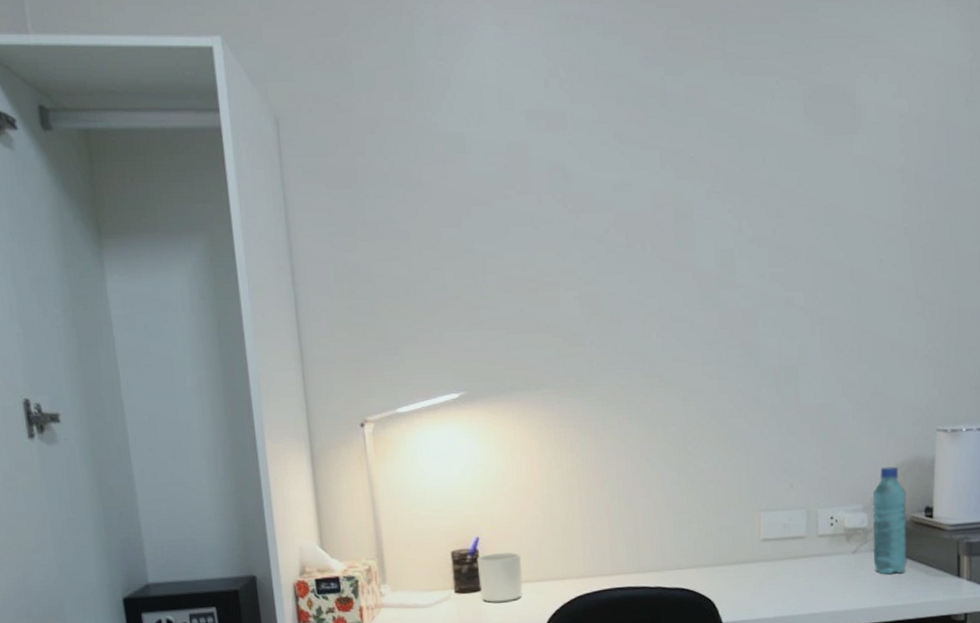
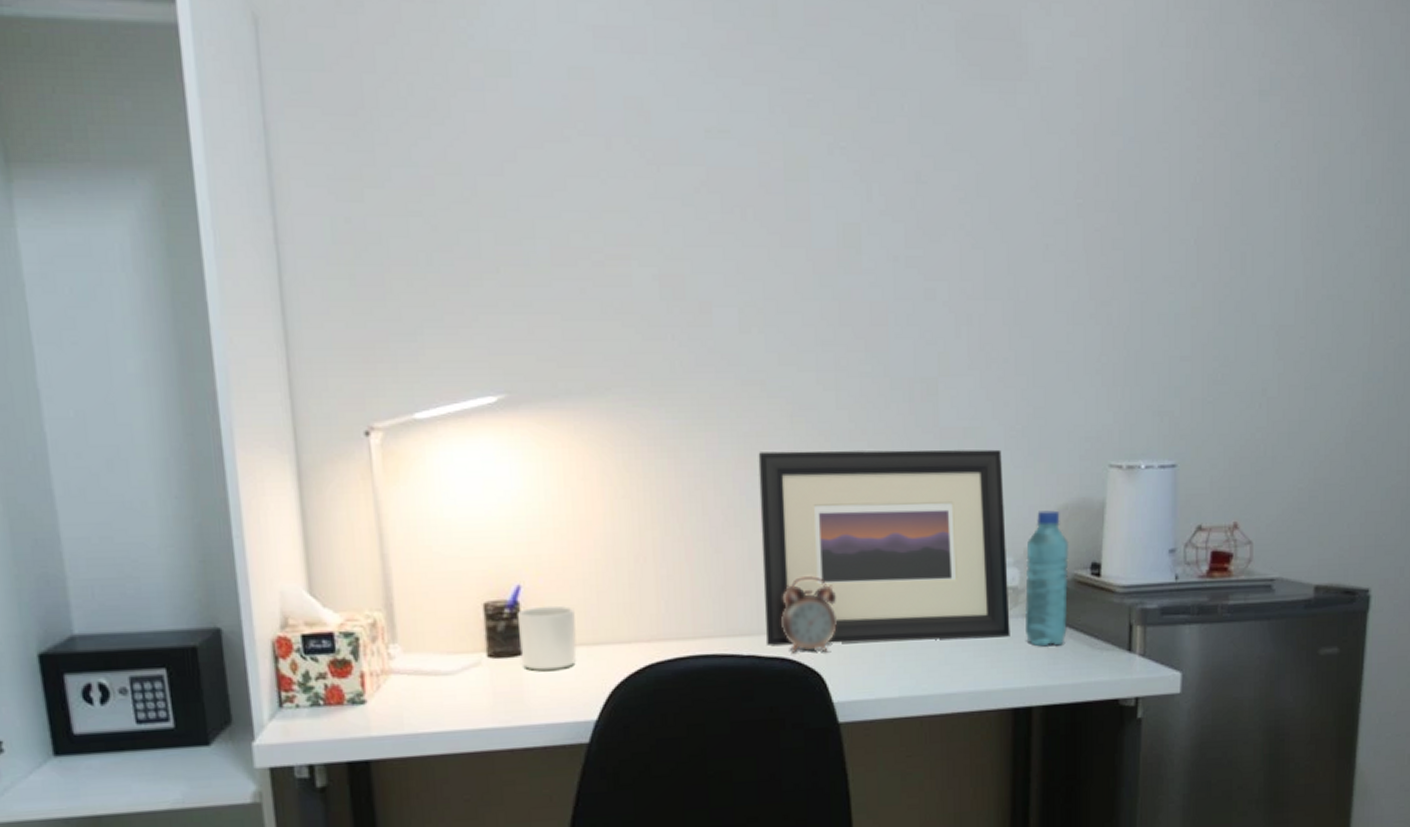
picture frame: none [659,420,862,579] -> present [758,449,1010,645]
alarm clock: none [680,524,724,584] -> present [781,576,837,653]

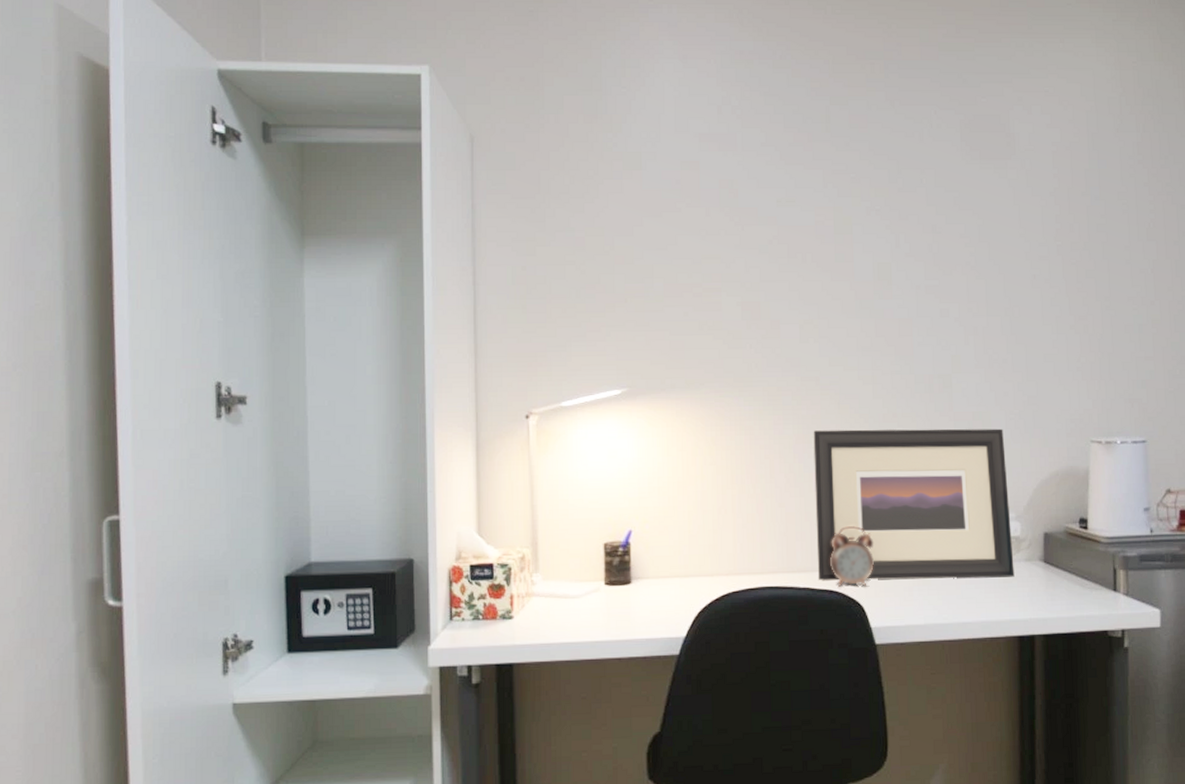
mug: present [516,605,577,672] -> none [628,546,672,597]
water bottle: present [1024,510,1069,647] -> none [1025,476,1062,586]

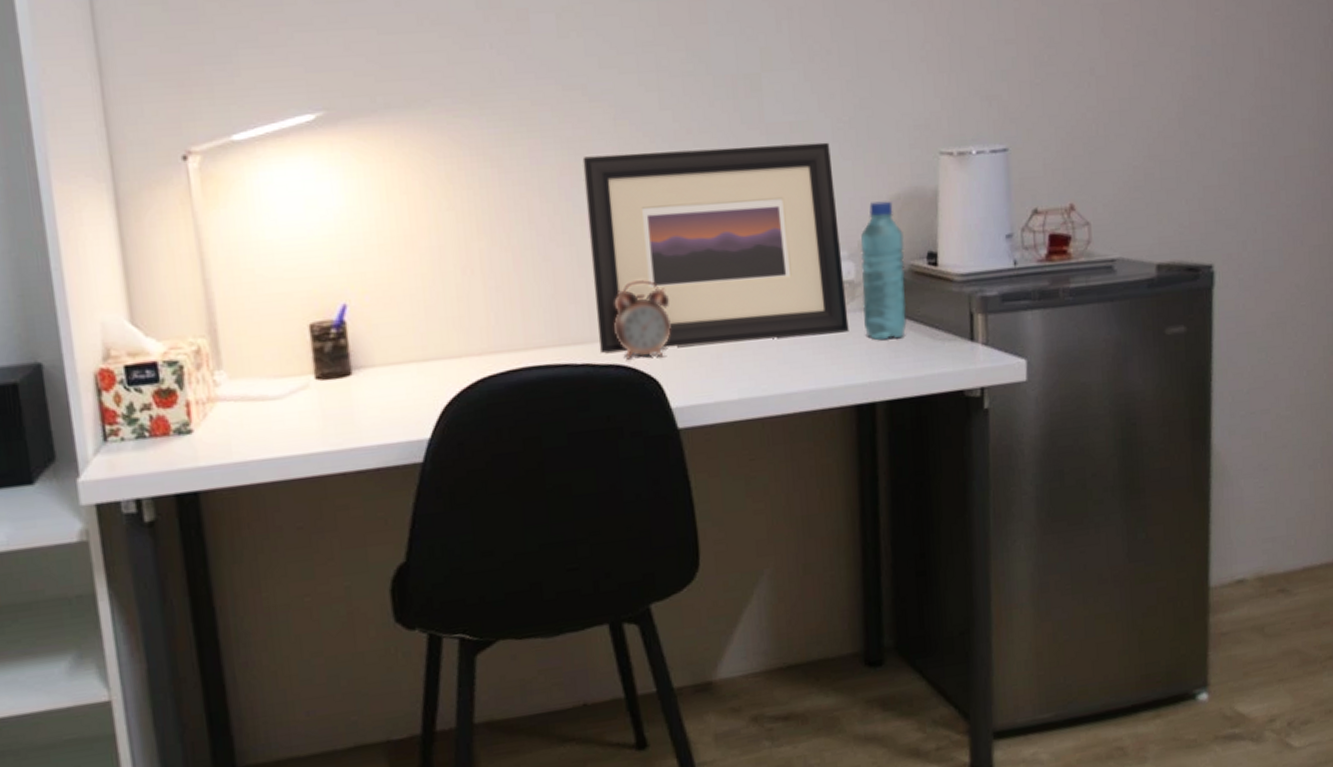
water bottle: none [1025,476,1062,586] -> present [860,201,907,340]

